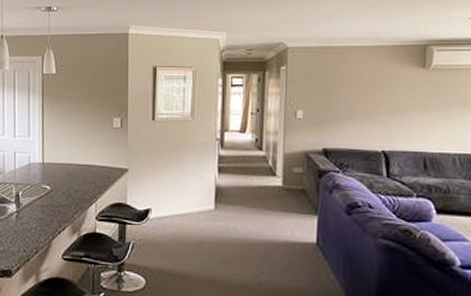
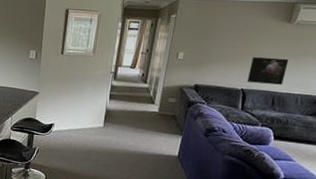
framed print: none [386,110,434,143] -> present [246,57,289,85]

